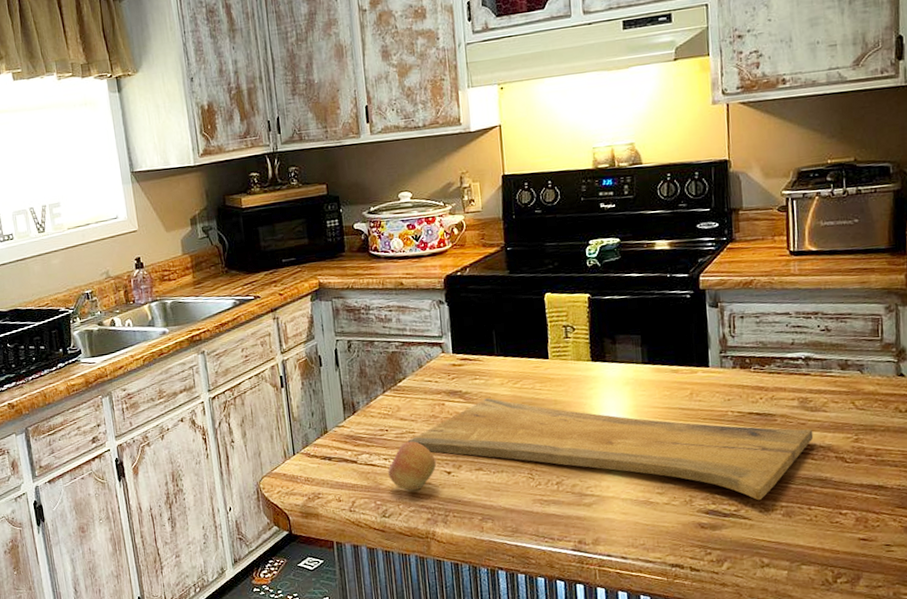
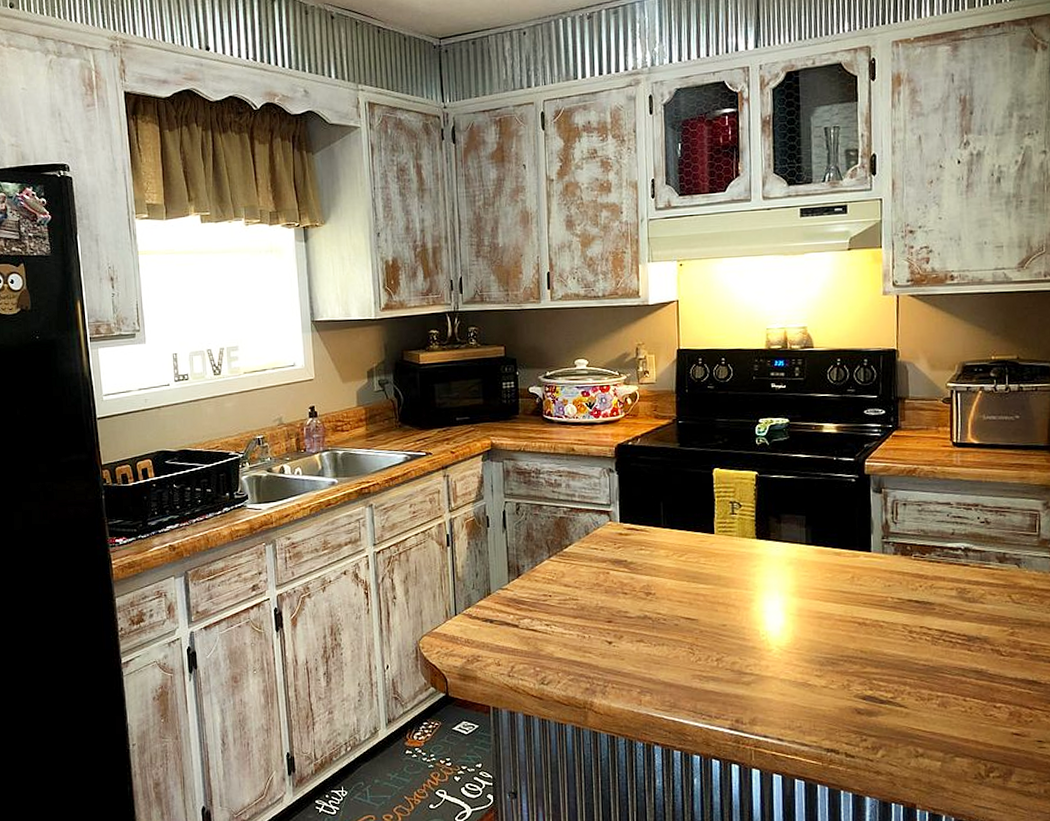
fruit: present [388,441,436,491] -> none [549,608,597,658]
cutting board: present [407,398,814,501] -> none [570,570,971,689]

